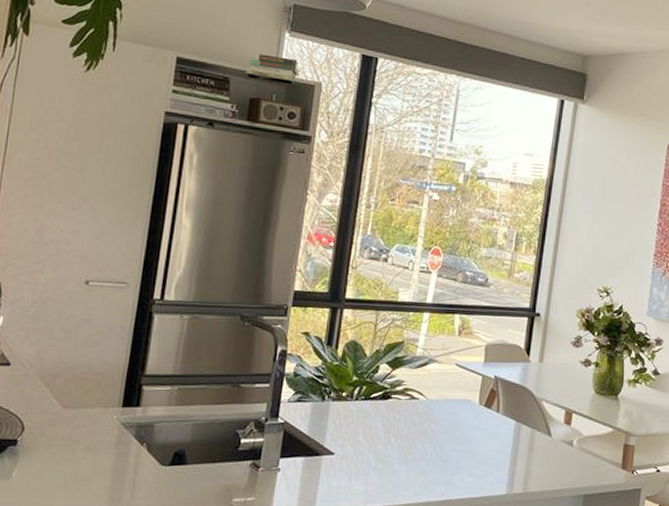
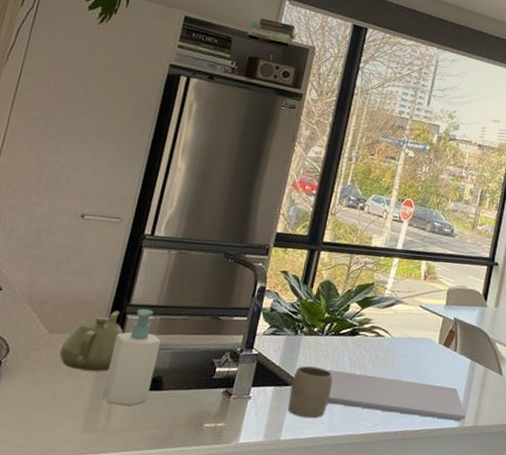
teapot: none [76,382,141,447] -> present [59,311,124,372]
soap bottle: none [124,378,181,483] -> present [102,308,161,407]
mug: none [319,434,366,490] -> present [287,366,333,419]
cutting board: none [359,436,514,488] -> present [326,369,466,421]

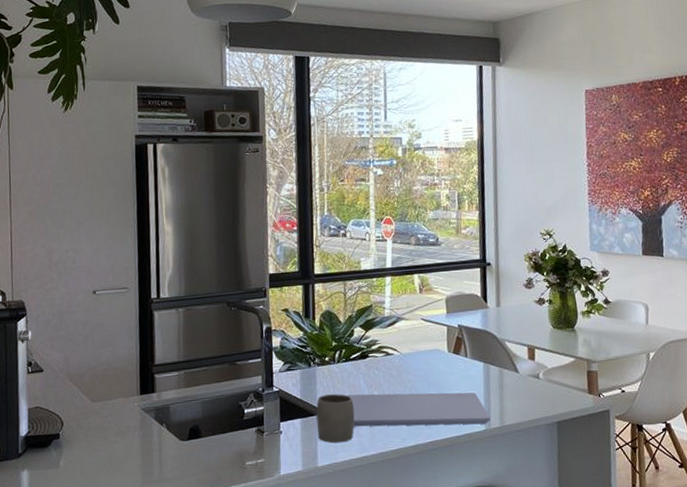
teapot: present [59,311,124,372] -> none [105,373,155,431]
soap bottle: present [102,308,161,407] -> none [149,366,191,457]
books: present [246,18,297,48] -> none [197,70,244,94]

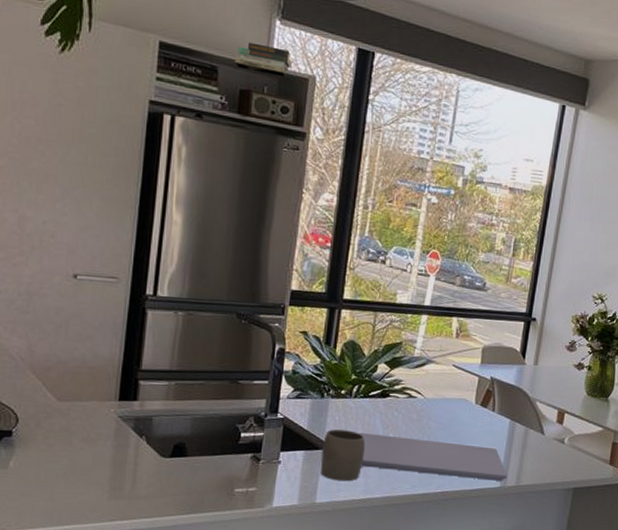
books: none [197,70,244,94] -> present [234,42,293,78]

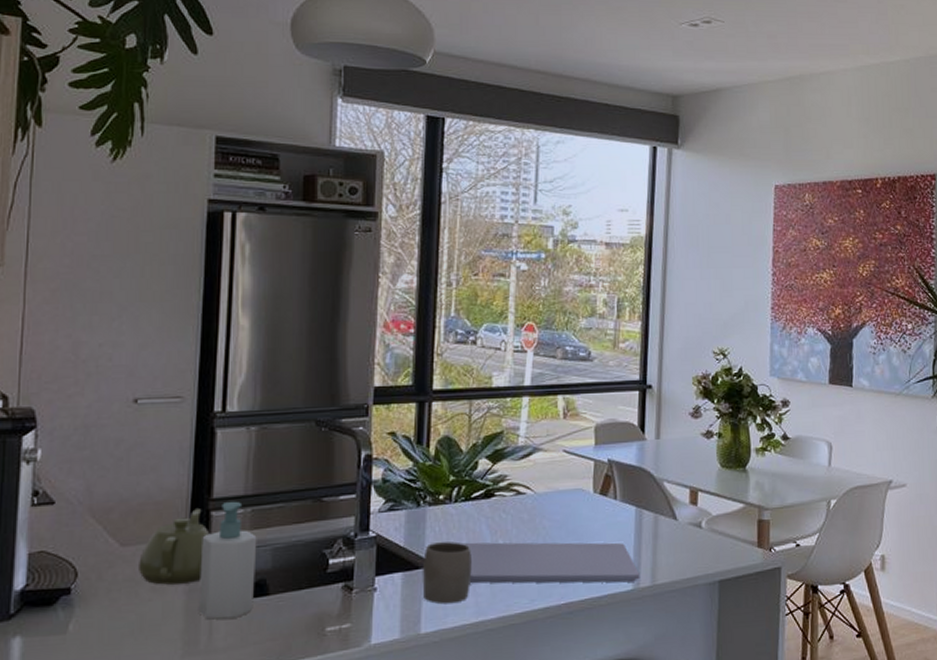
teapot: none [73,377,138,439] -> present [139,509,210,585]
soap bottle: none [124,373,179,473] -> present [198,501,257,620]
books: present [234,42,293,78] -> none [296,125,359,157]

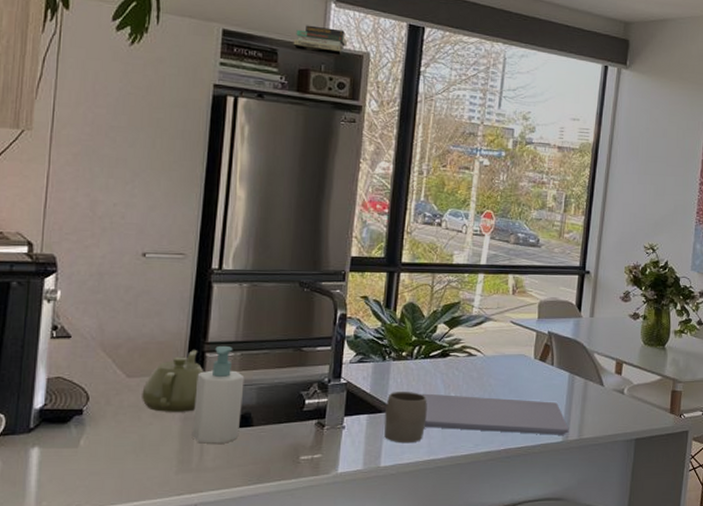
books: none [296,125,359,157] -> present [293,25,348,56]

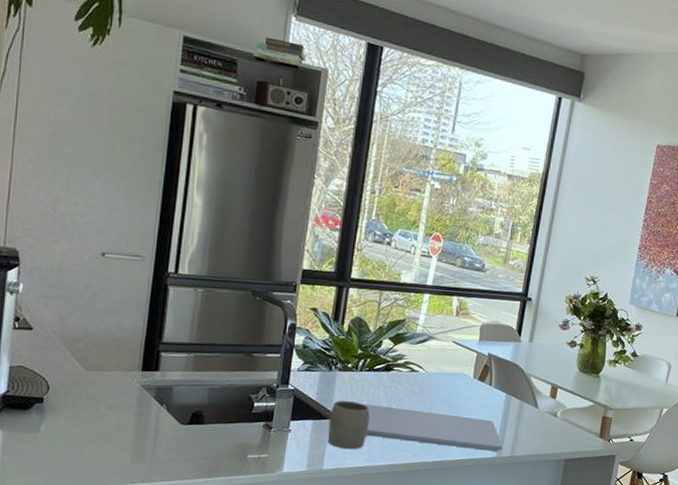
teapot: present [142,350,204,412] -> none [99,349,159,407]
soap bottle: present [191,345,245,445] -> none [146,346,197,439]

